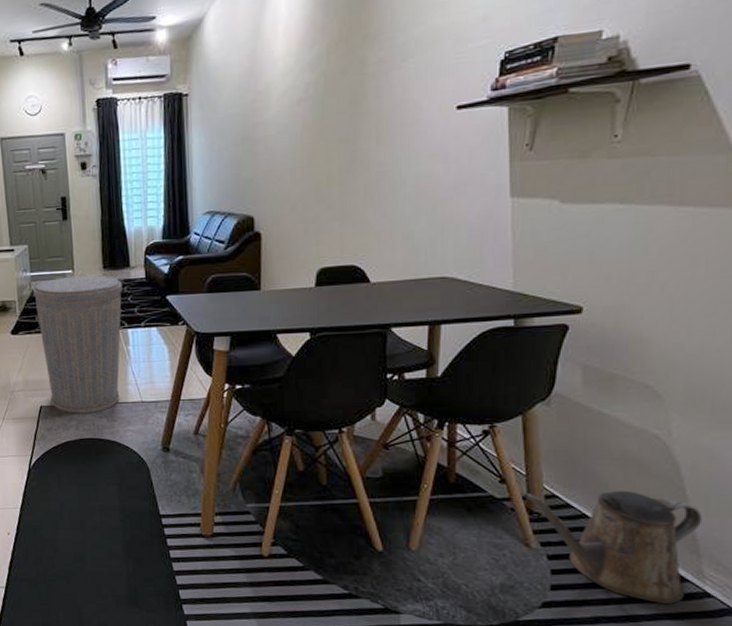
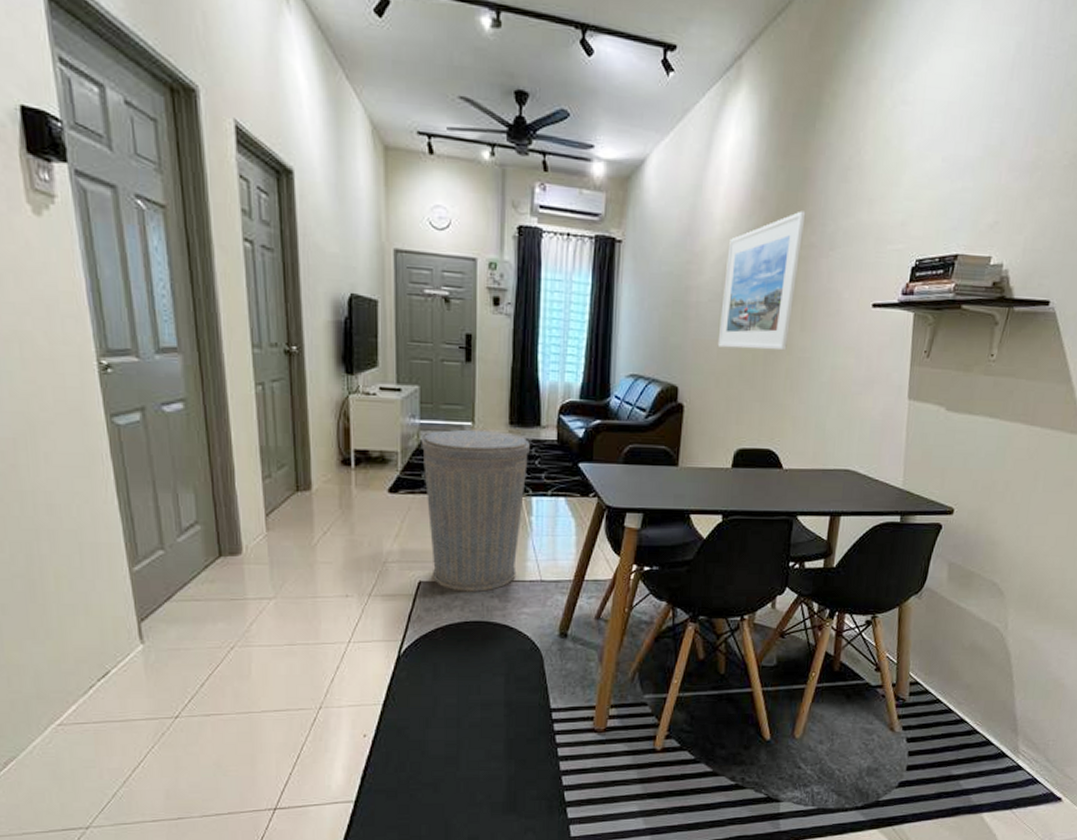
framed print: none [289,29,371,175] -> present [717,211,806,351]
watering can: present [523,490,703,604] -> none [893,677,1023,777]

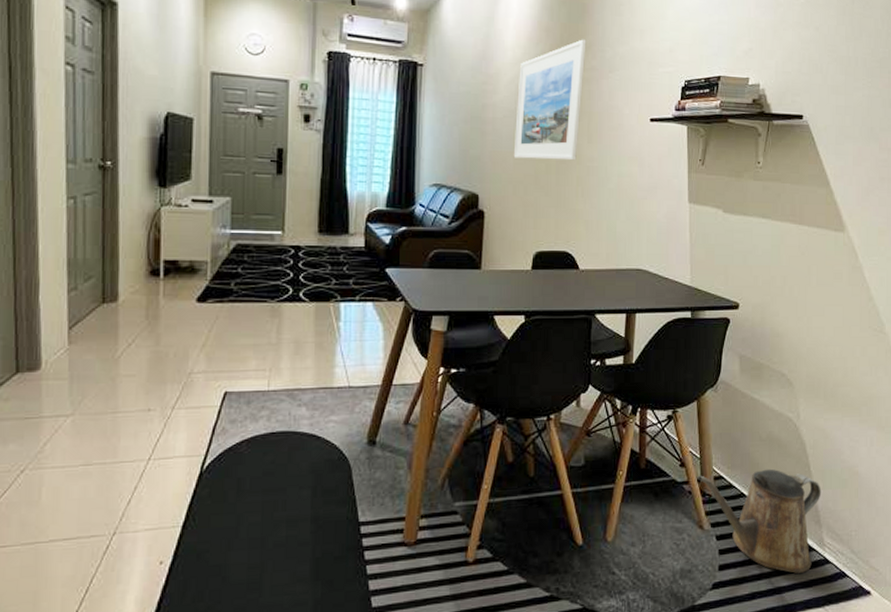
trash can: present [420,429,530,592] -> none [230,238,338,401]
watering can: none [893,677,1023,777] -> present [698,469,822,573]

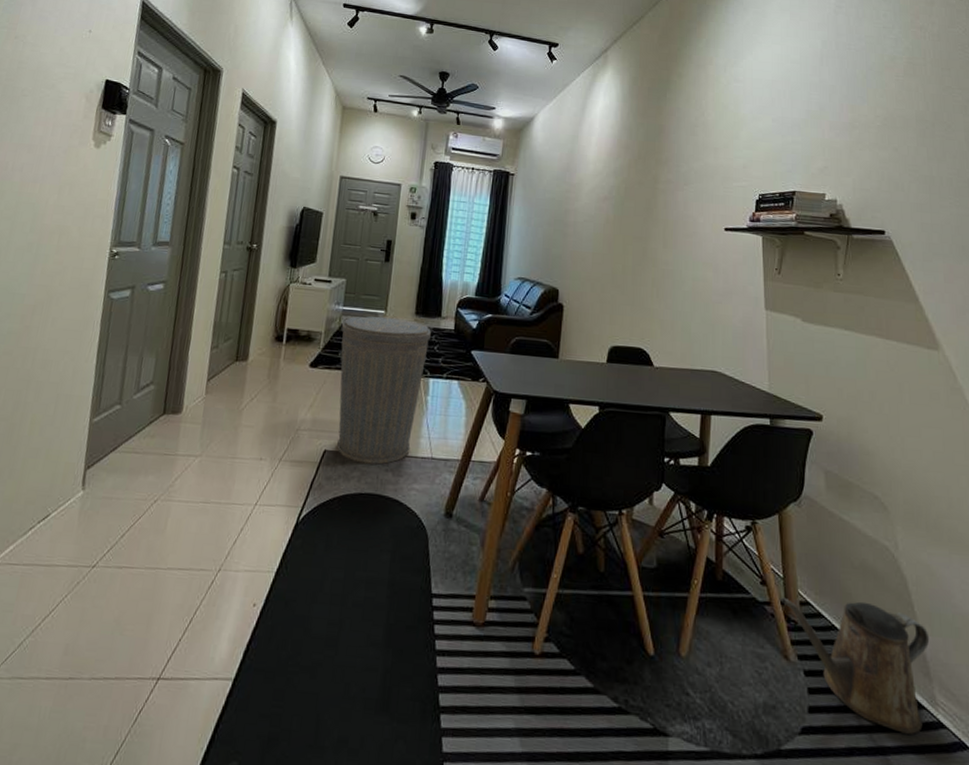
trash can: none [230,238,338,401] -> present [337,316,431,465]
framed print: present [513,39,586,161] -> none [592,155,663,264]

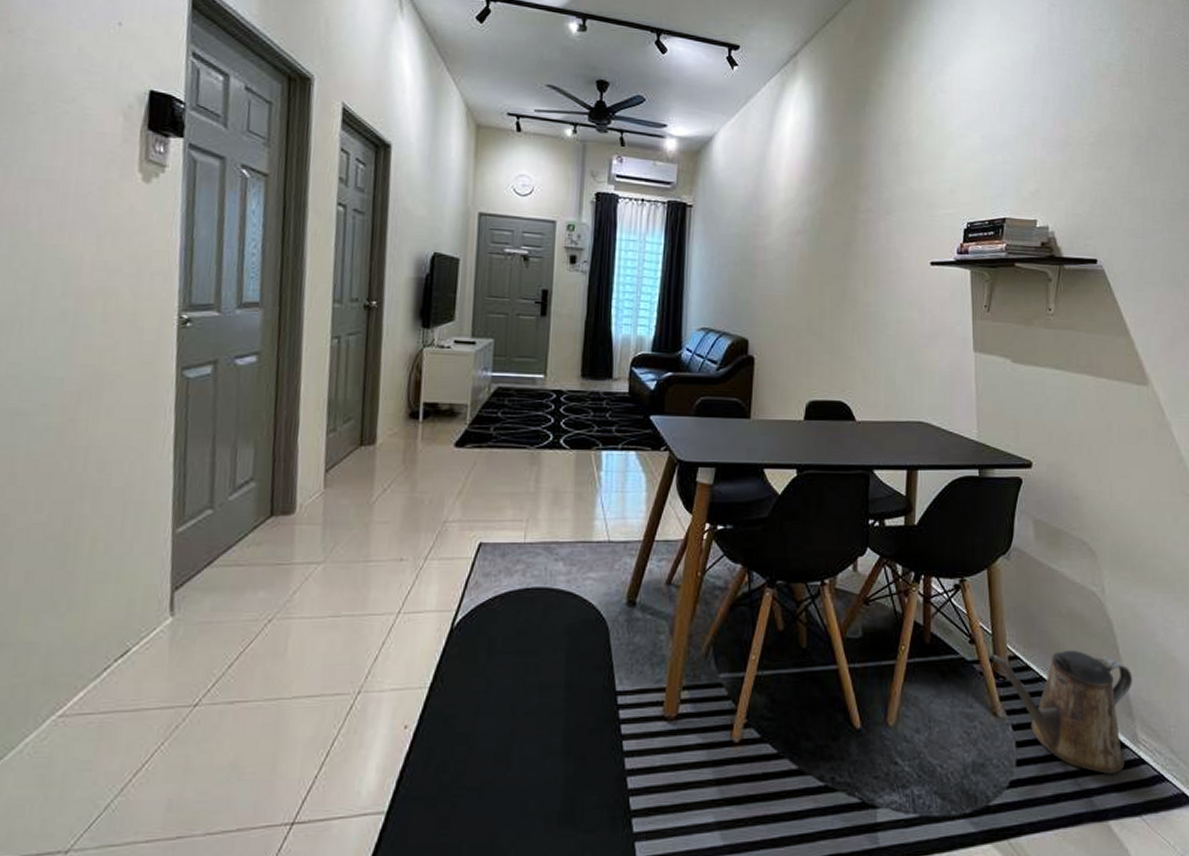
trash can: present [337,316,431,465] -> none [491,381,601,554]

